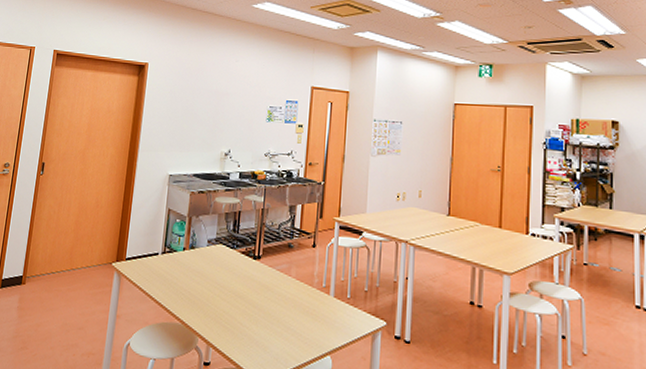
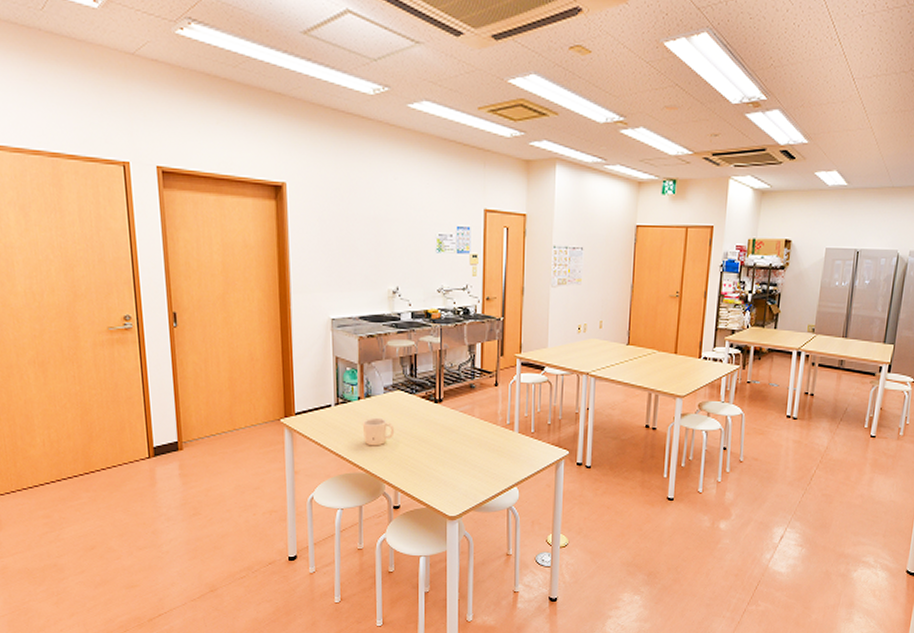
mug: none [183,268,214,298] -> present [362,417,395,446]

